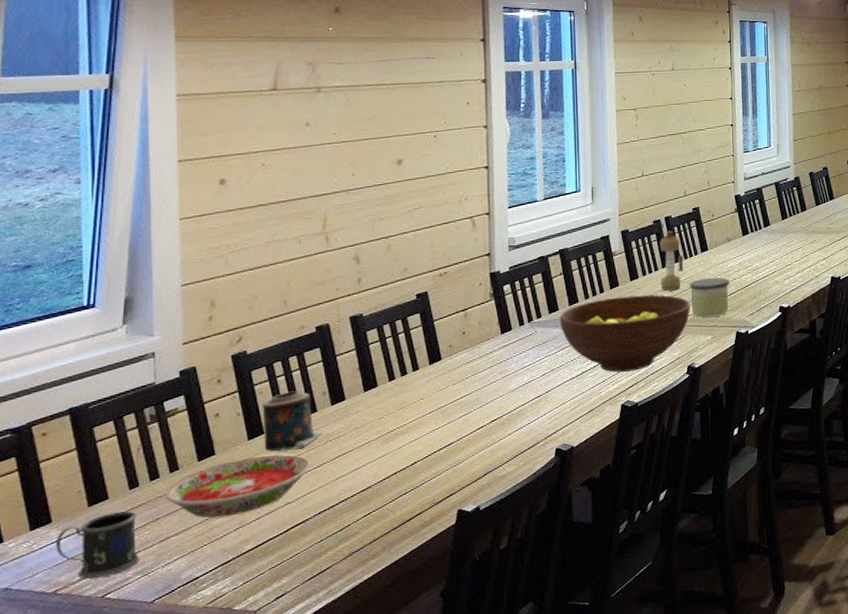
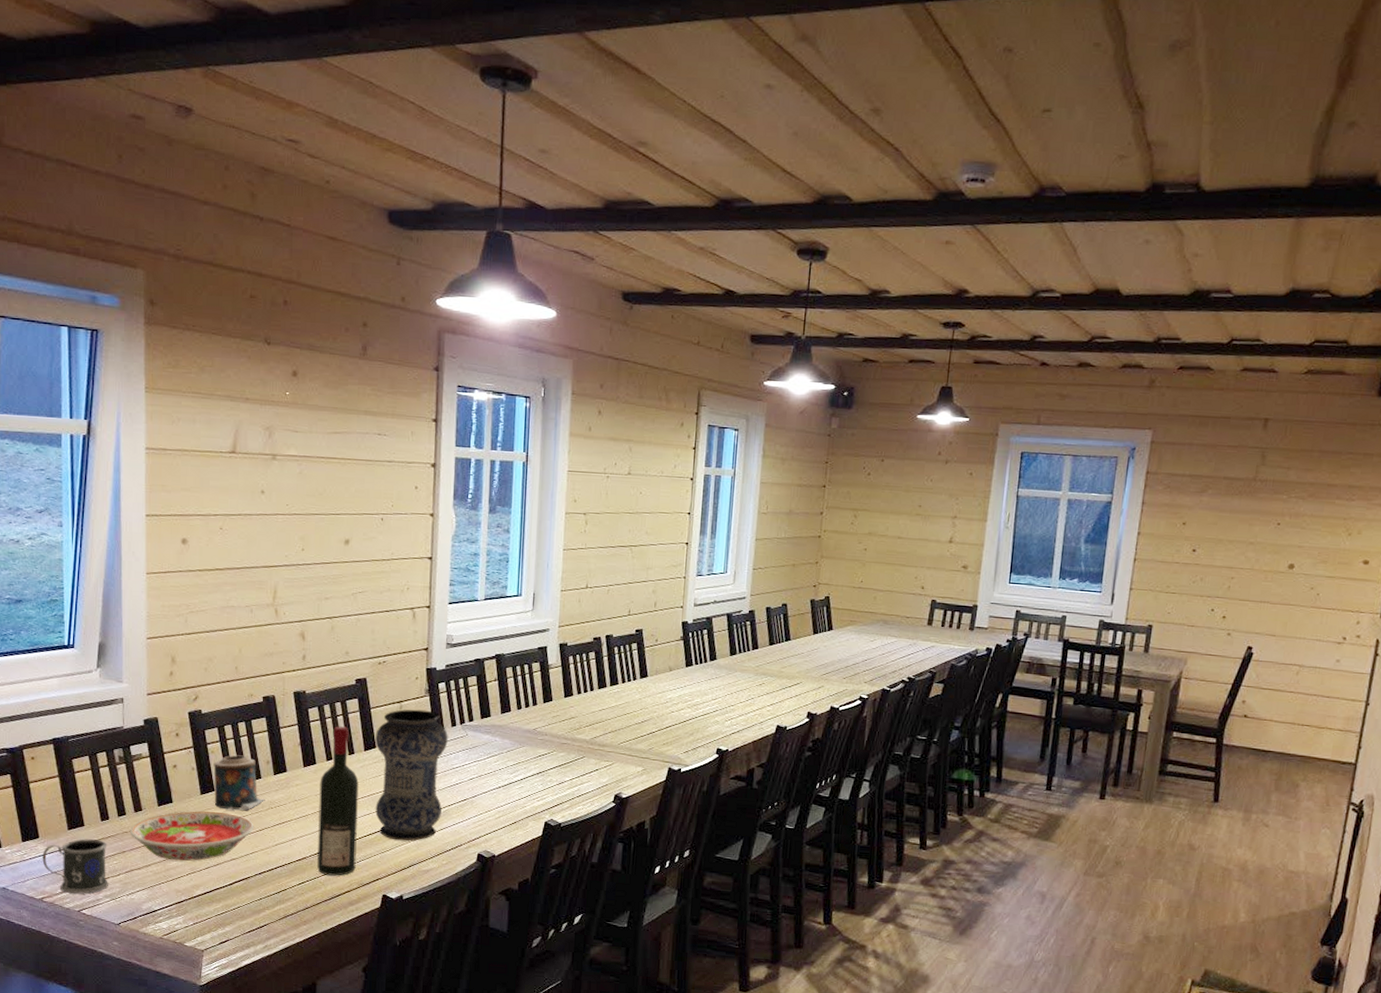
wine bottle: none [382,343,427,501] -> present [317,726,359,876]
vase: none [440,314,517,451] -> present [375,709,448,842]
fruit bowl: present [559,294,690,373] -> none [490,712,623,790]
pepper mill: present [660,230,684,291] -> none [595,650,621,714]
candle: present [689,277,729,318] -> none [624,706,667,748]

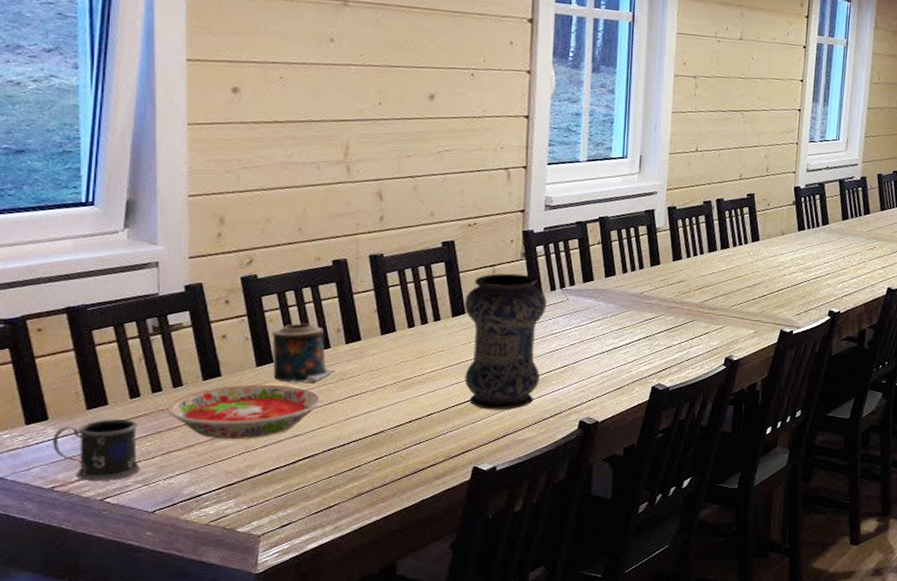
wine bottle: present [317,726,359,876] -> none [397,291,445,449]

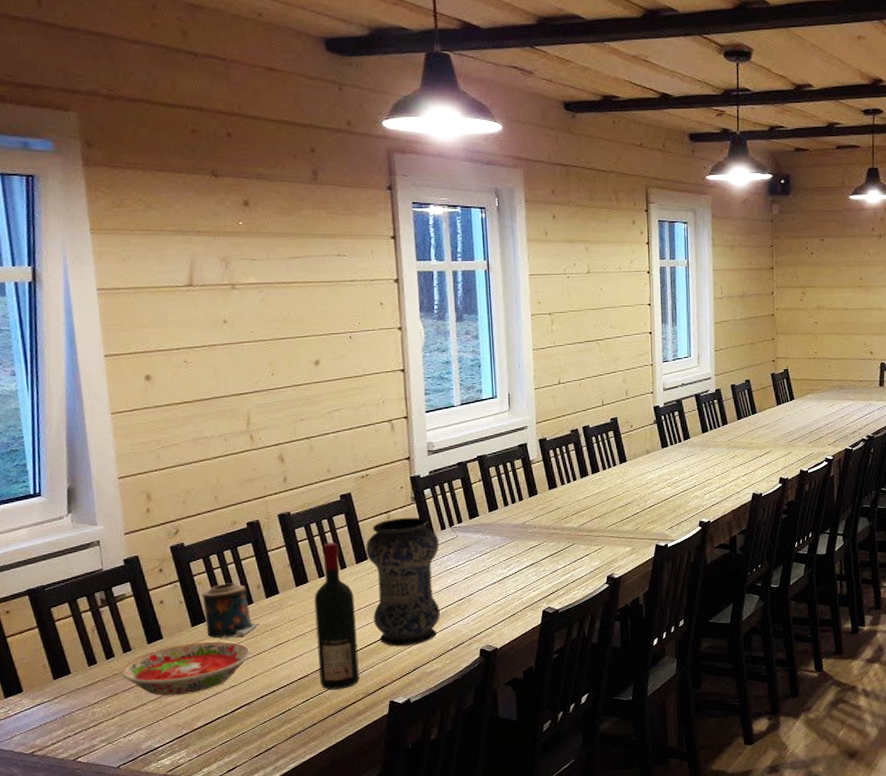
mug: present [53,419,140,481] -> none [28,685,103,743]
wine bottle: none [397,291,445,449] -> present [314,542,360,690]

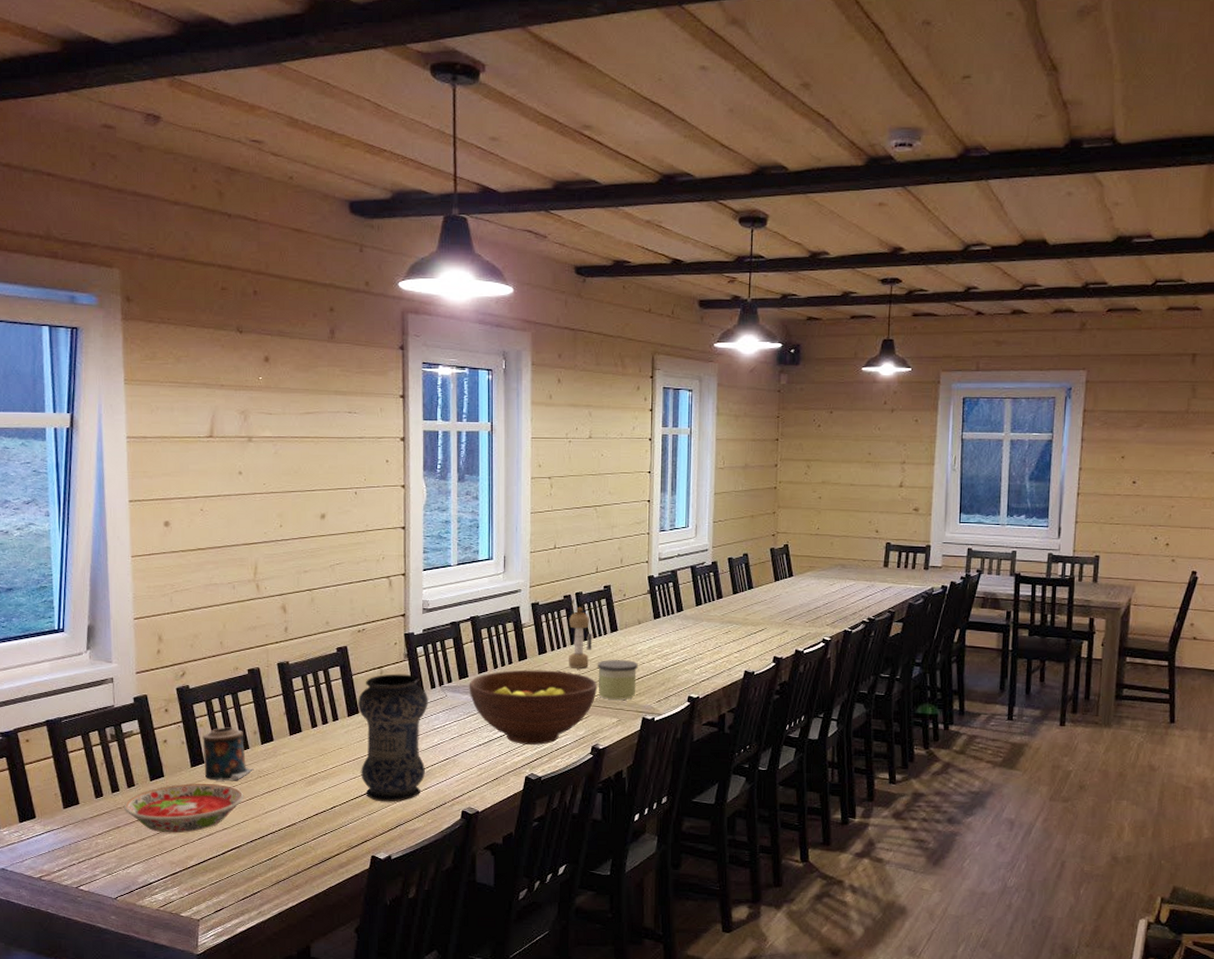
wine bottle: present [314,542,360,690] -> none [306,694,344,840]
fruit bowl: none [480,504,609,579] -> present [469,669,597,745]
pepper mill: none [578,440,602,501] -> present [569,607,593,669]
candle: none [608,490,649,529] -> present [597,660,638,700]

